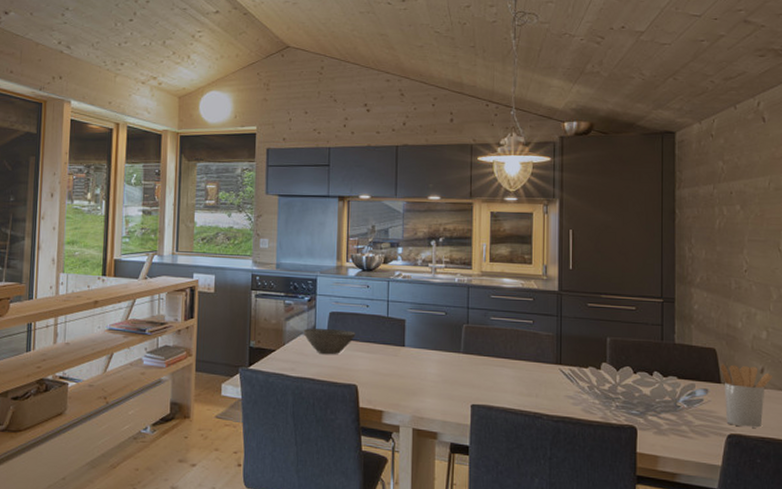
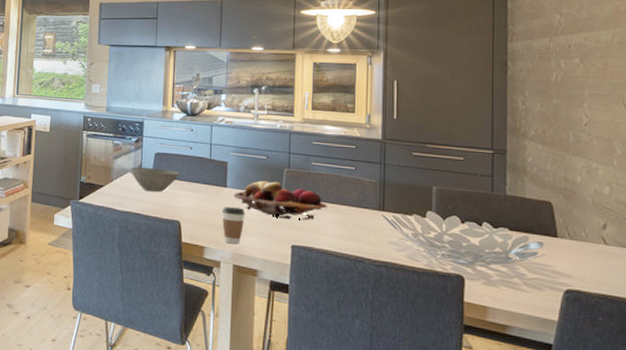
coffee cup: none [400,367,425,407] -> present [221,207,246,245]
fruit basket: none [412,338,506,378] -> present [233,180,327,220]
utensil holder: present [721,364,773,428] -> none [558,218,617,285]

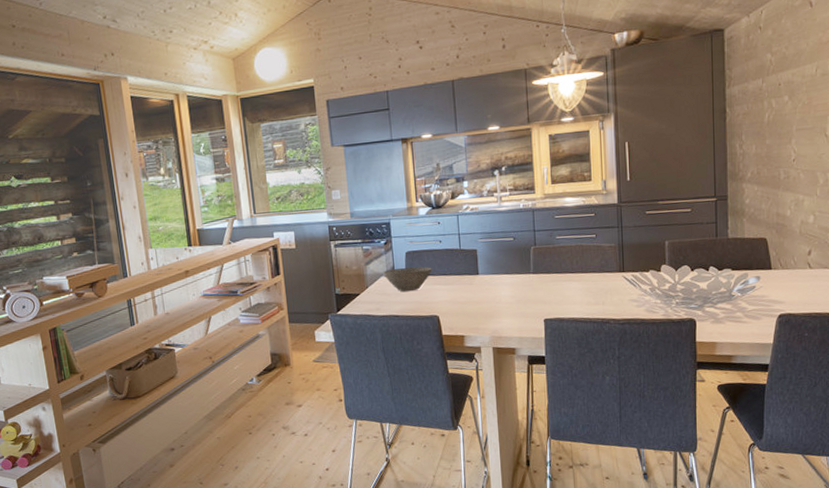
coffee cup: present [221,207,246,245] -> none [476,292,499,329]
fruit basket: present [233,180,327,220] -> none [486,261,573,296]

